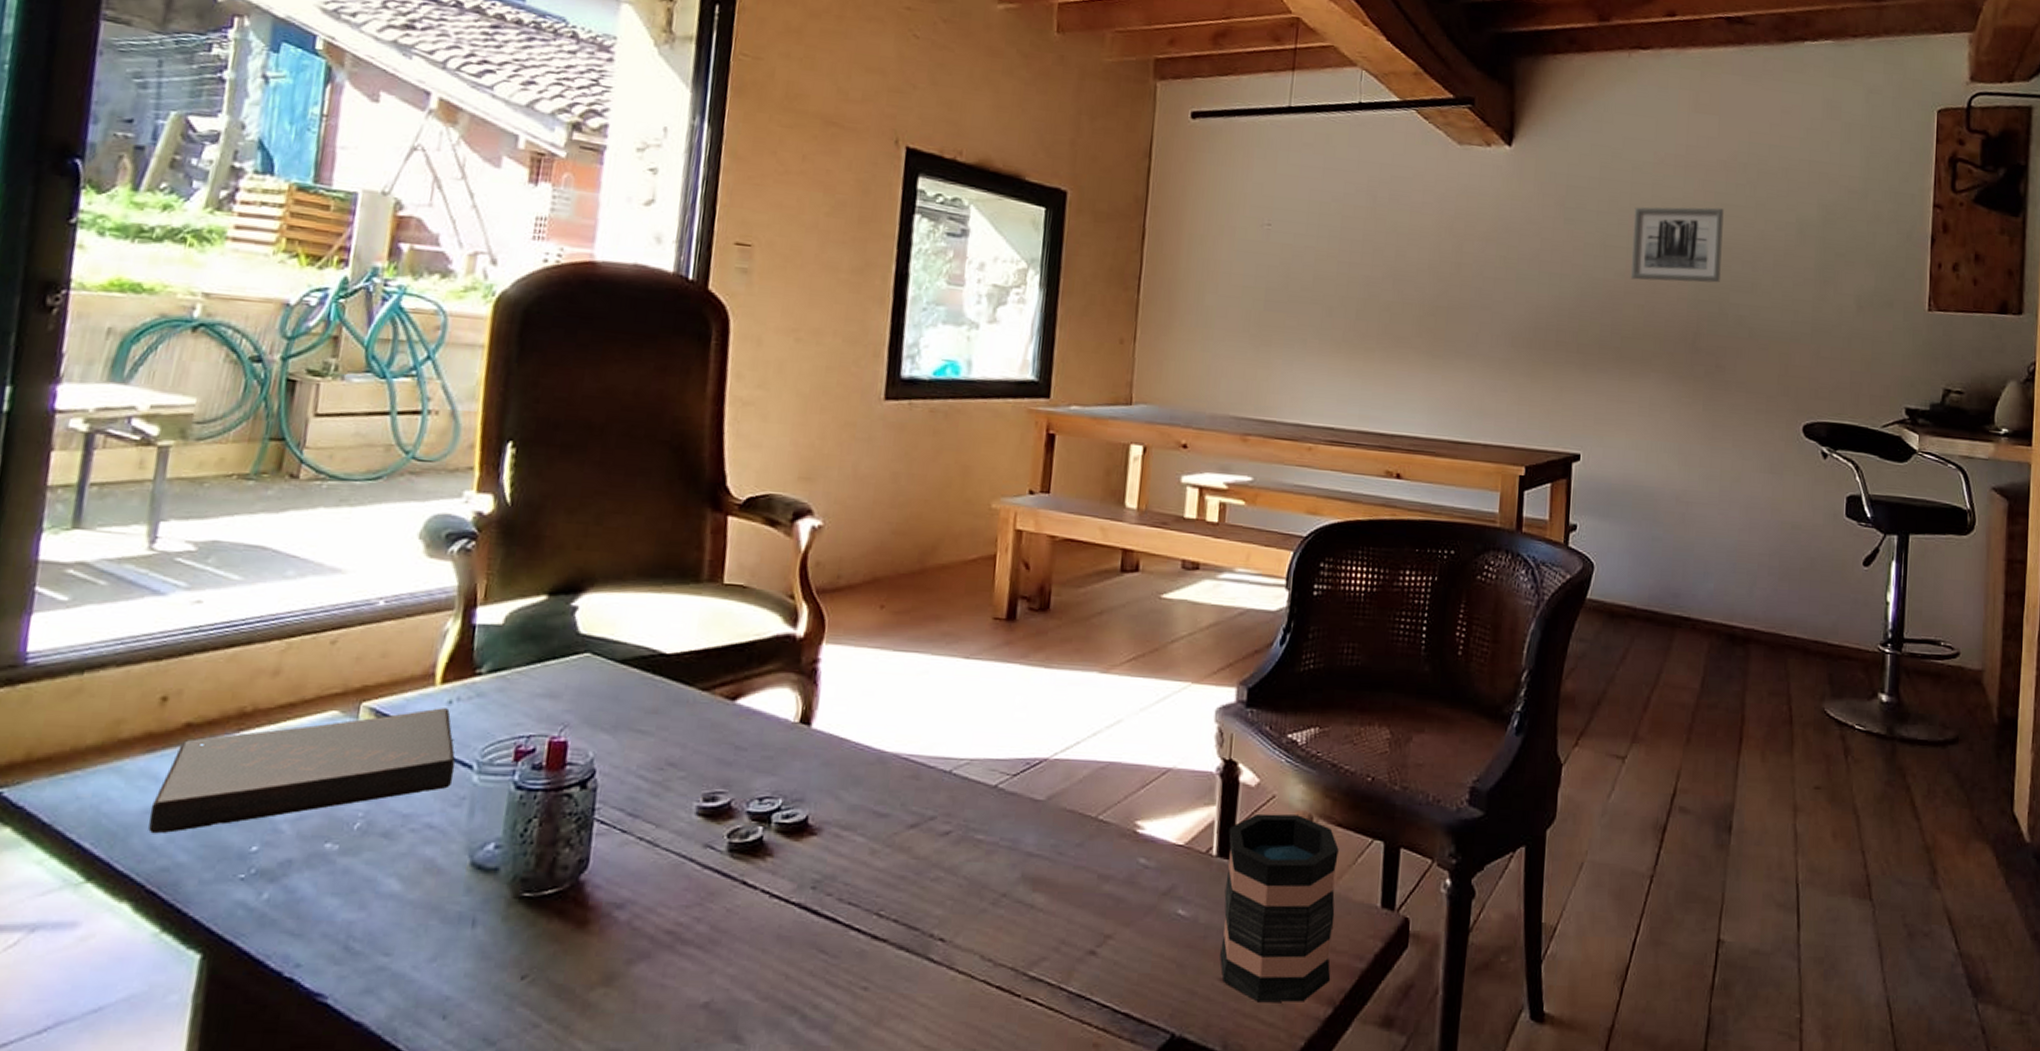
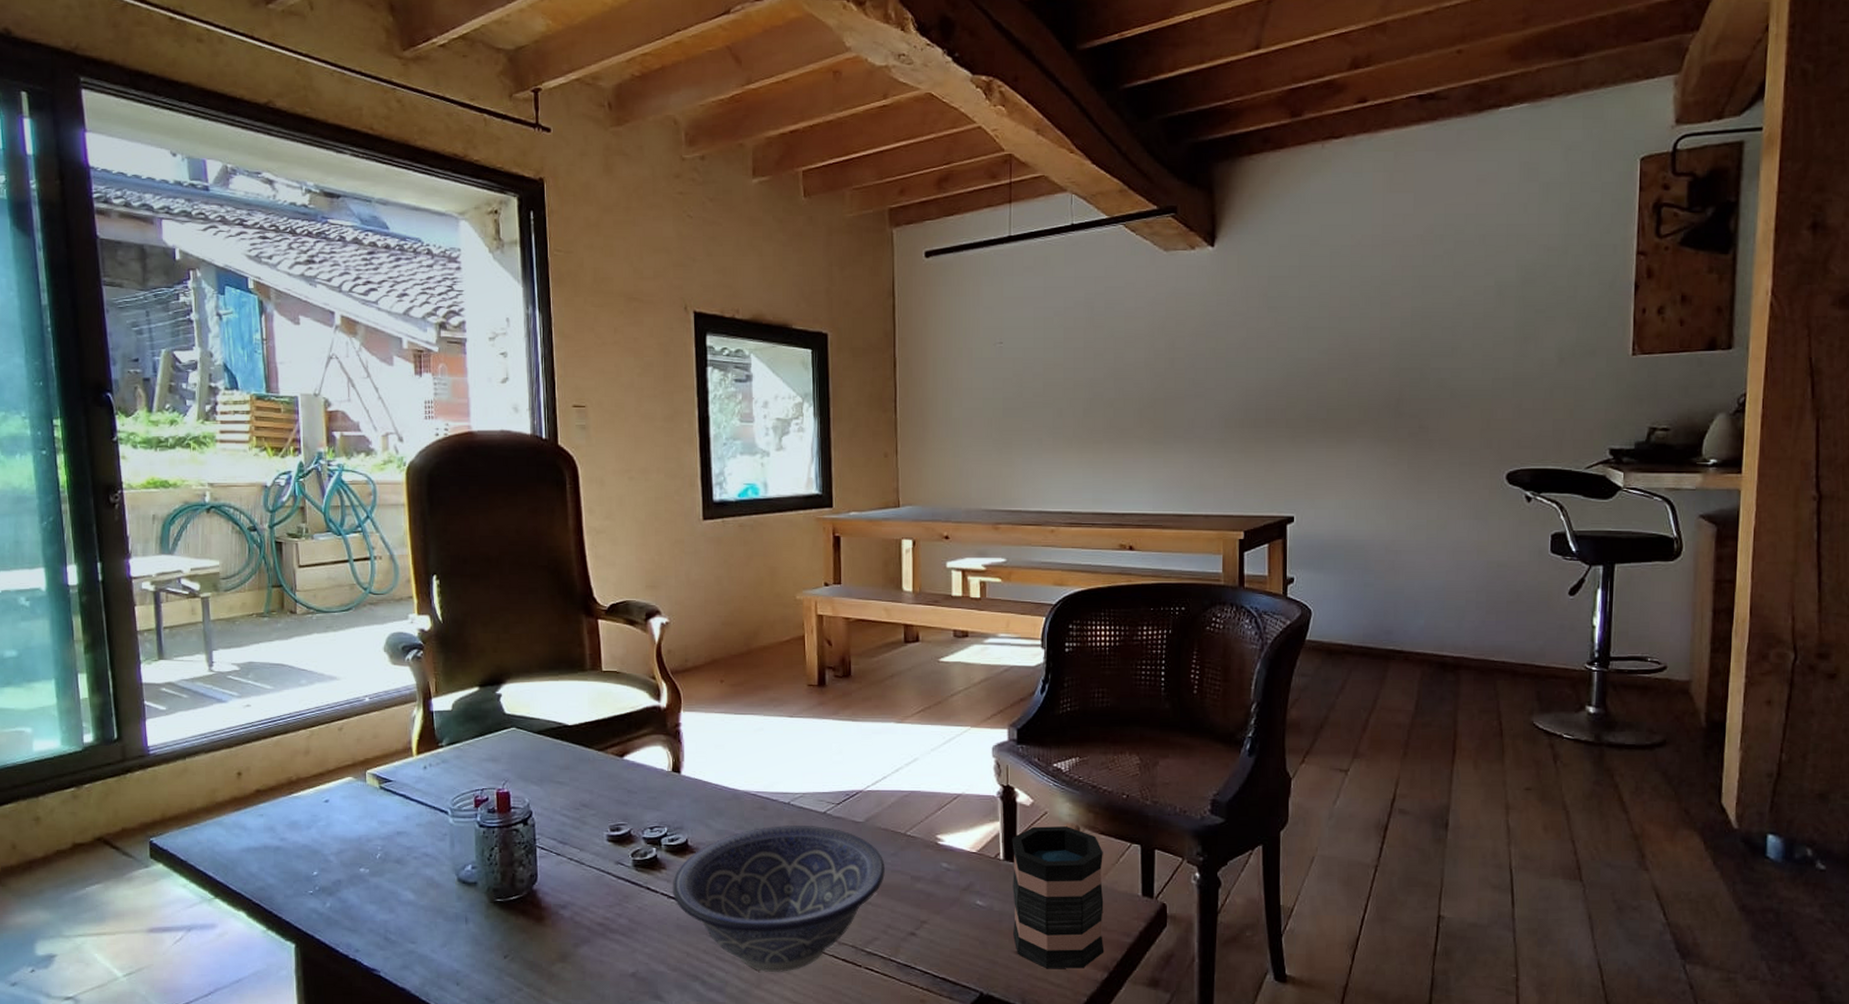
book: present [148,708,455,834] -> none [245,772,435,865]
decorative bowl: none [776,801,1066,1004] -> present [672,825,885,972]
wall art: present [1630,207,1724,283] -> none [1333,281,1422,356]

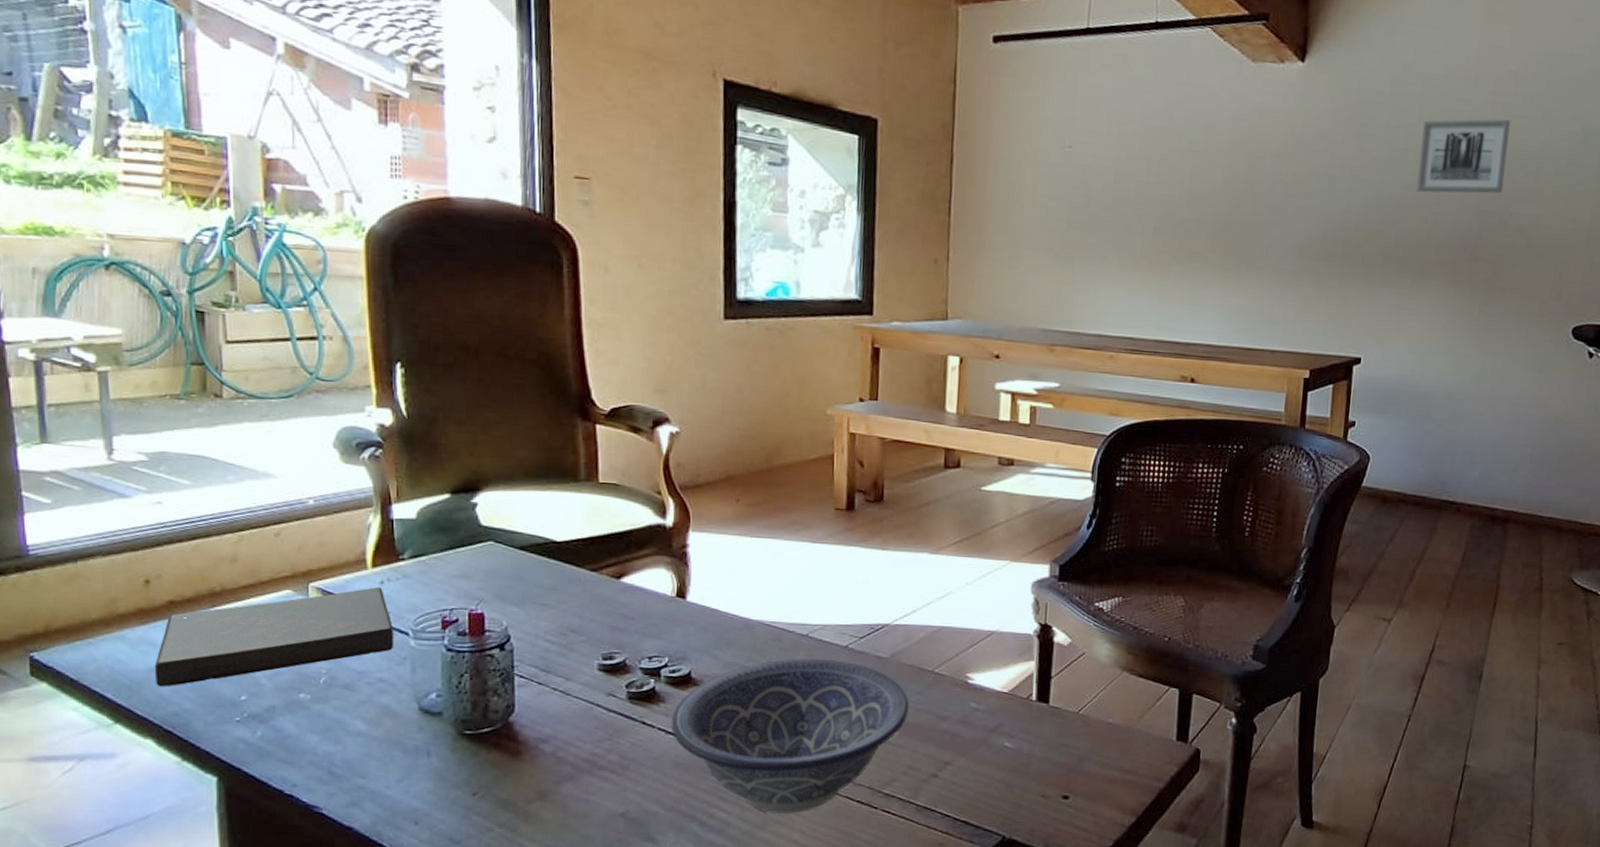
book: none [245,772,435,865] -> present [154,587,393,687]
mug: present [1012,823,1105,969] -> none [1041,664,1140,813]
wall art: none [1333,281,1422,356] -> present [1415,119,1511,194]

